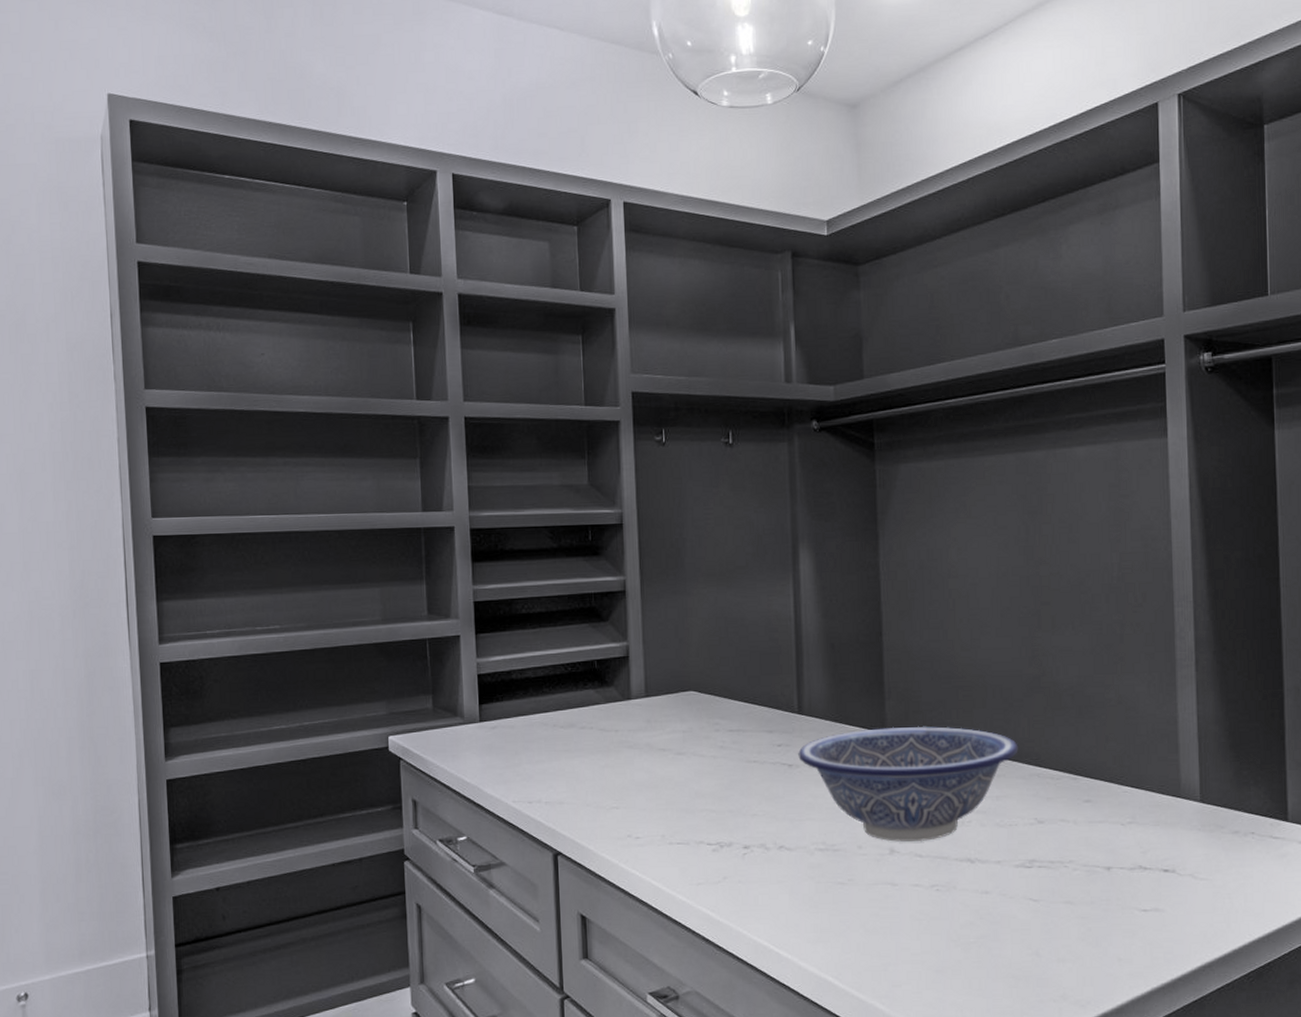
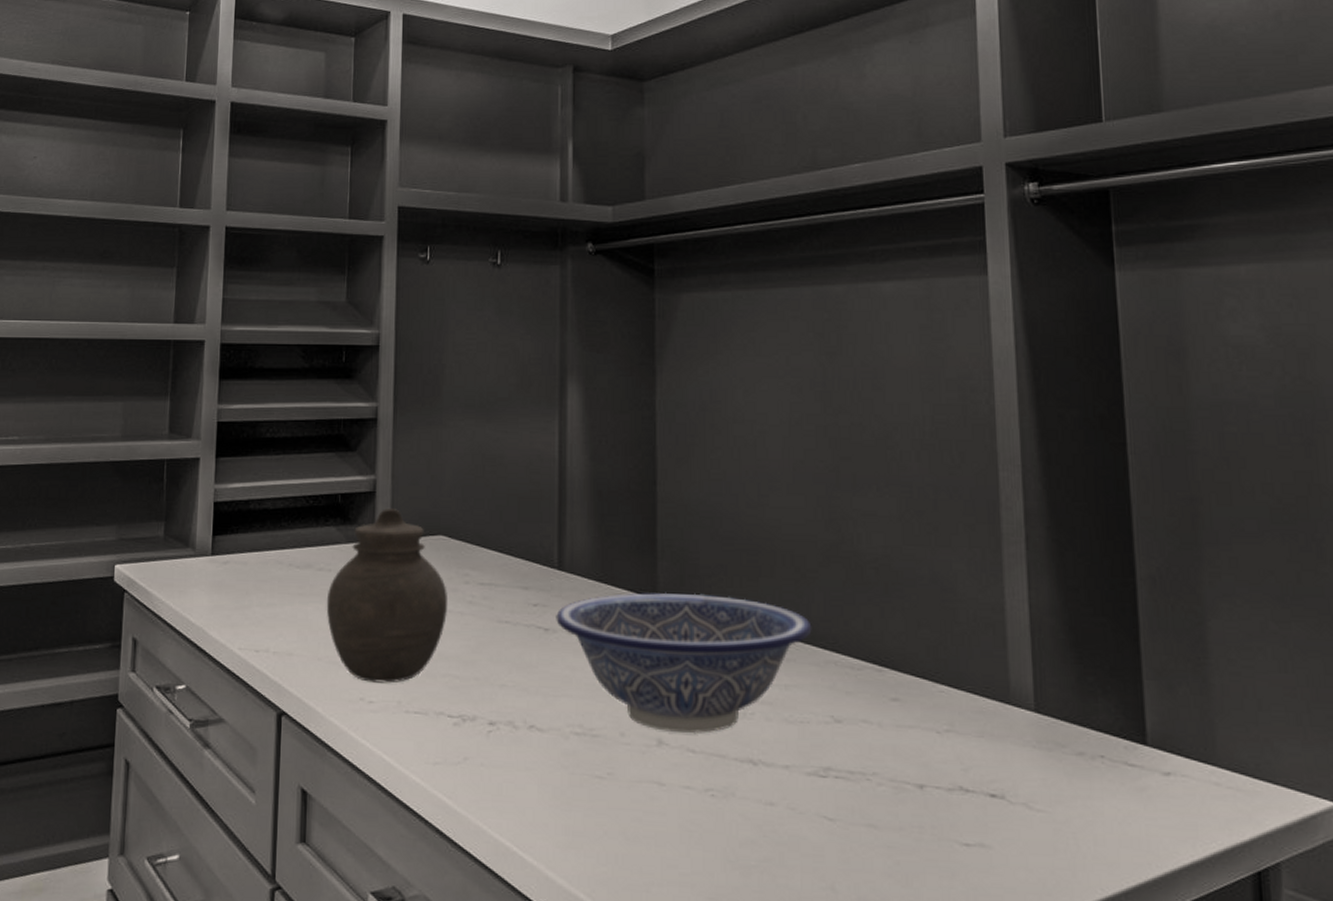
jar: none [590,670,702,821] -> present [326,509,448,683]

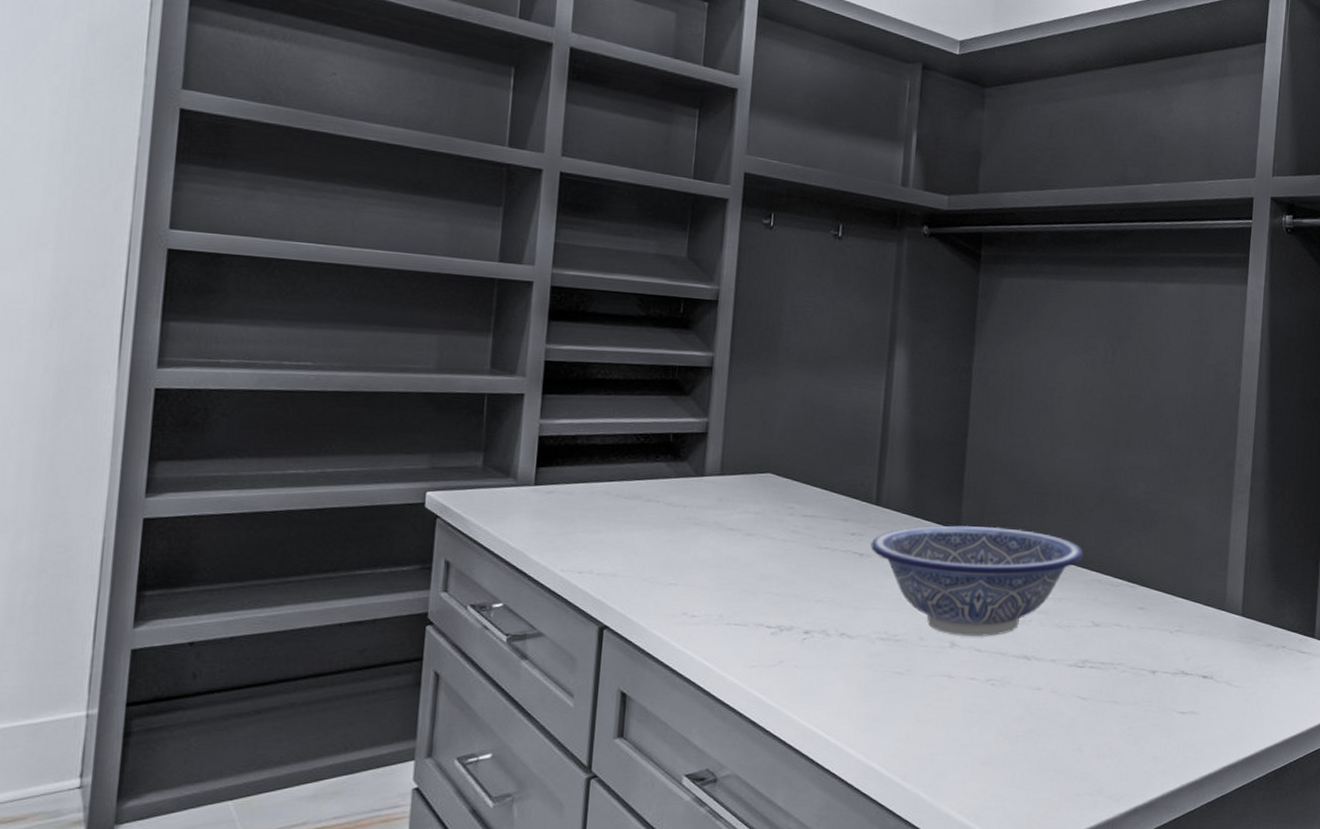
jar: present [326,509,448,683] -> none [653,448,773,600]

